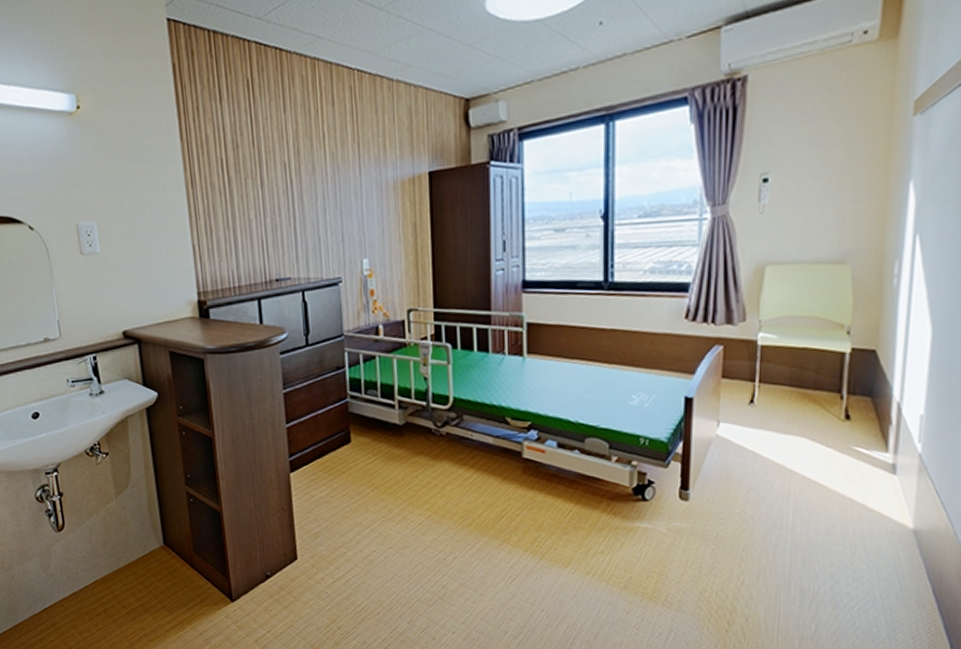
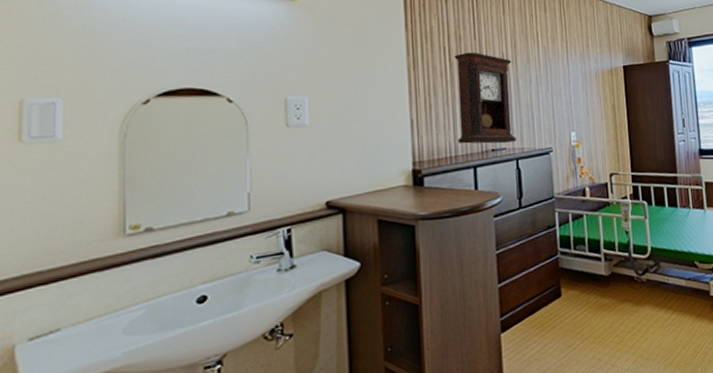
pendulum clock: none [232,163,303,273] -> present [454,52,518,144]

